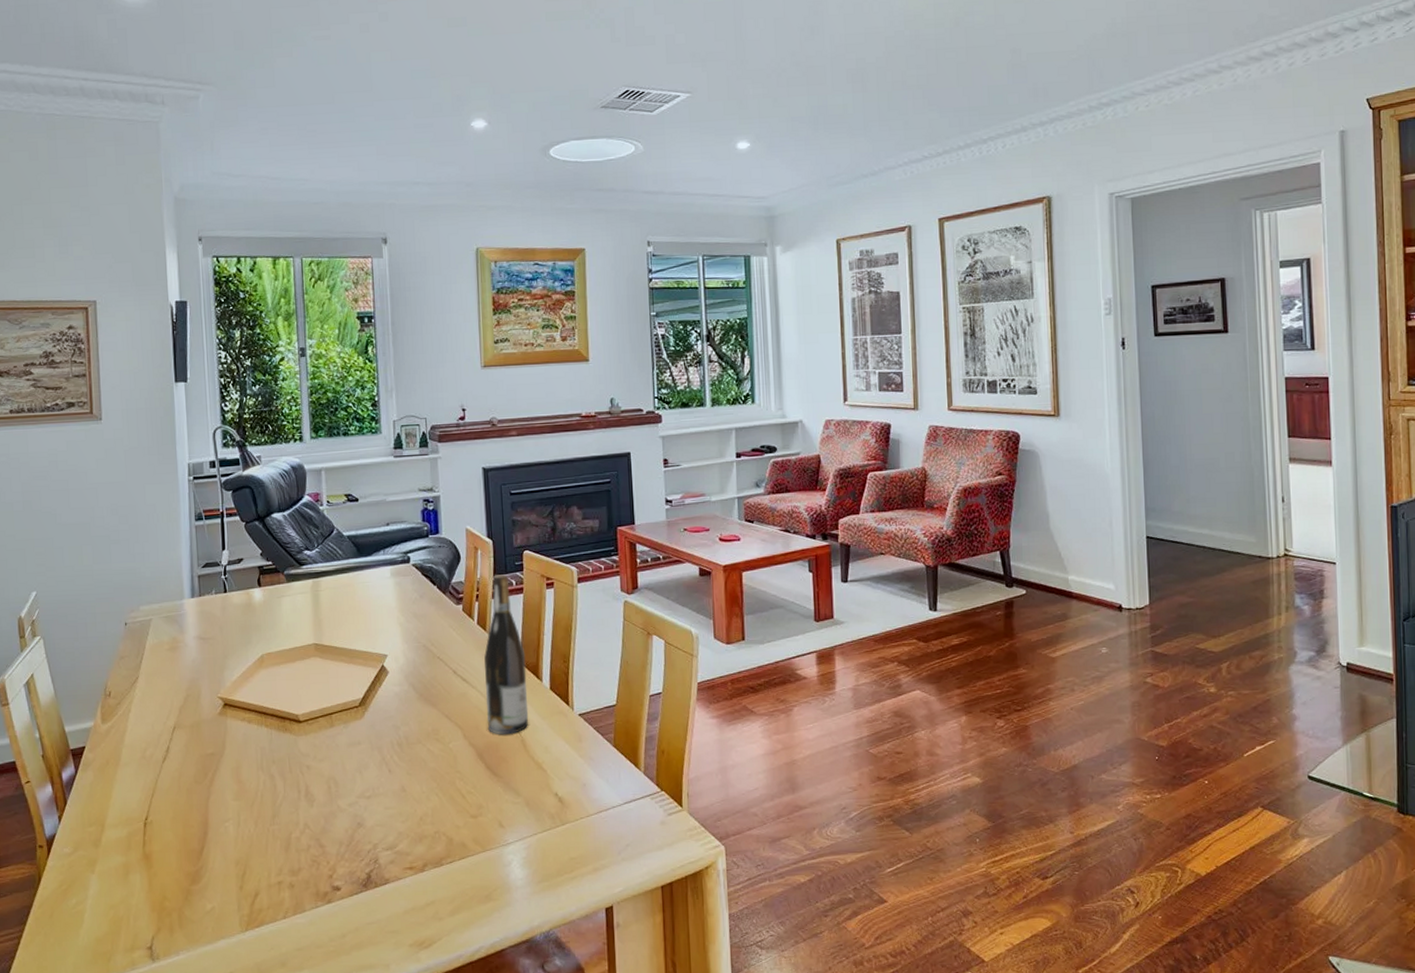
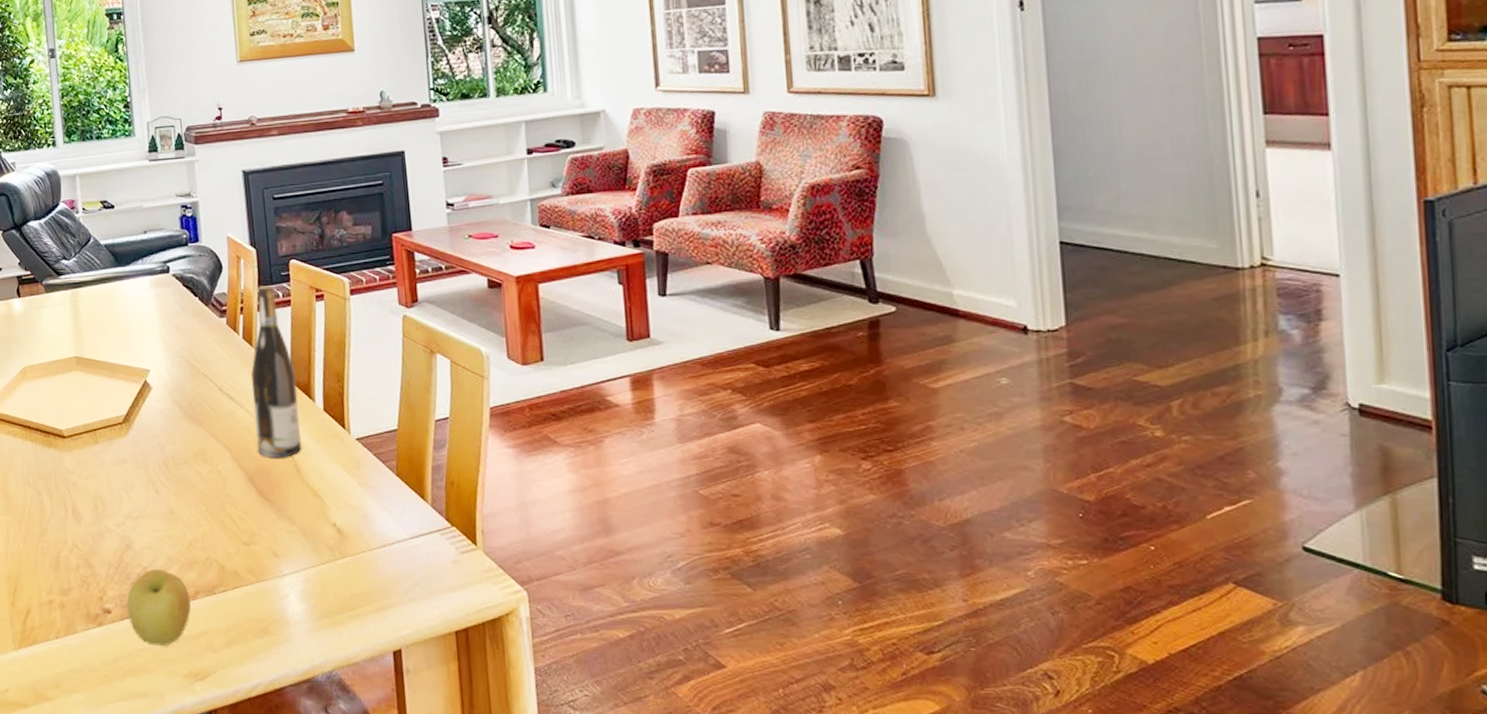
apple: none [356,844,419,918] -> present [127,568,191,646]

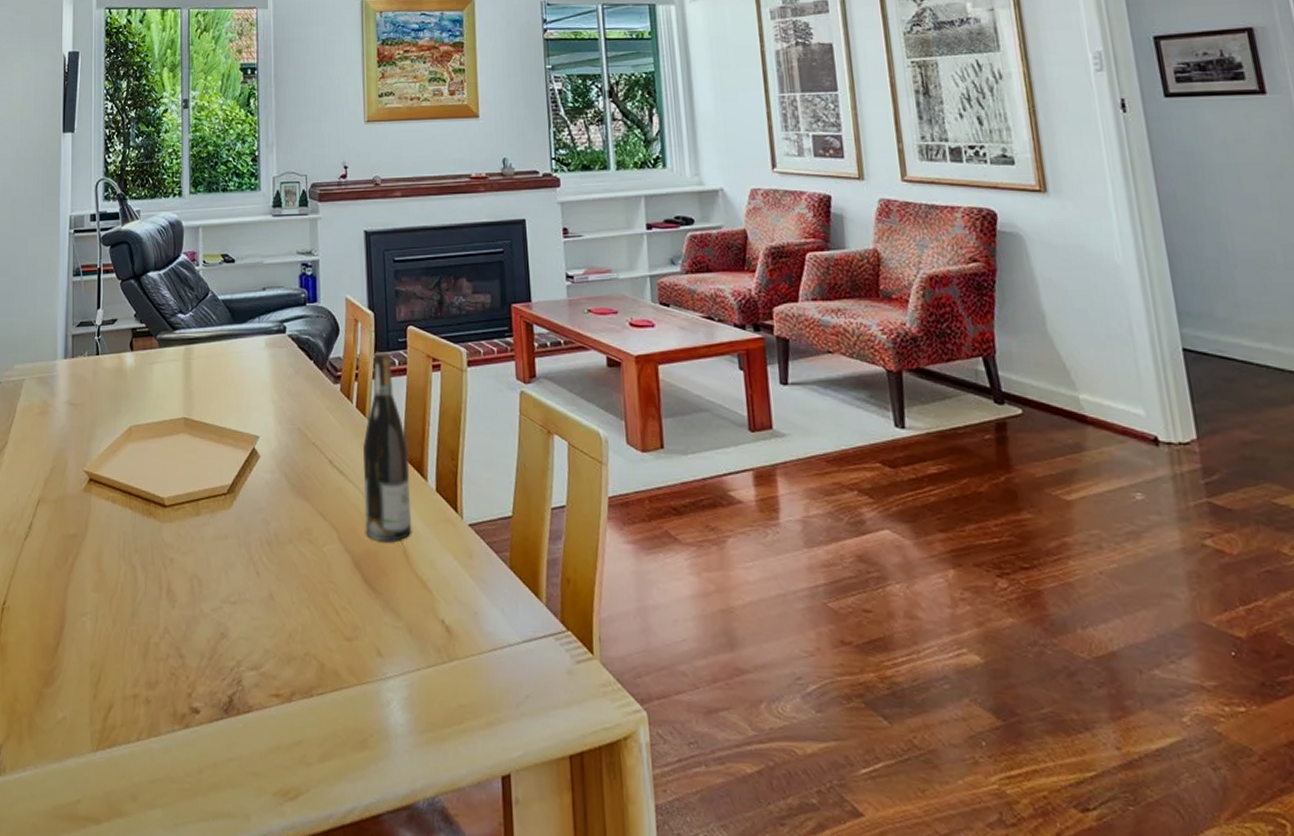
apple: present [127,568,191,646] -> none [217,663,285,756]

